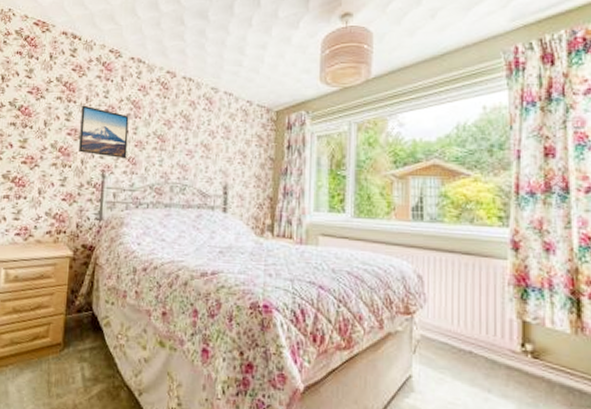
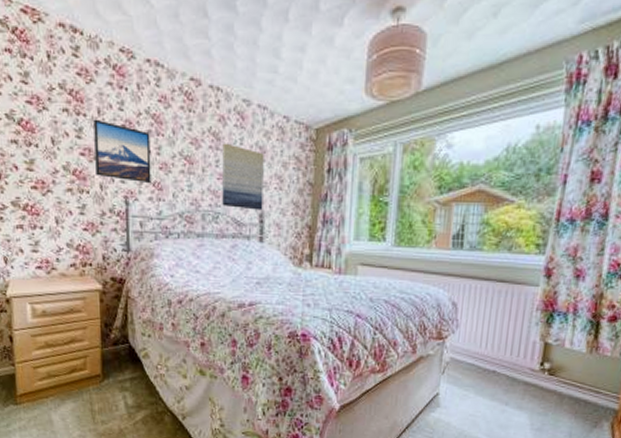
wall art: none [189,124,229,183] -> present [222,143,264,211]

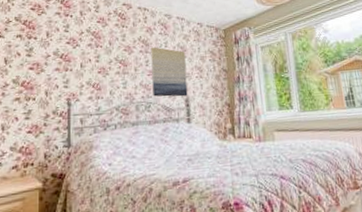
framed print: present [93,119,151,184] -> none [42,40,91,86]

